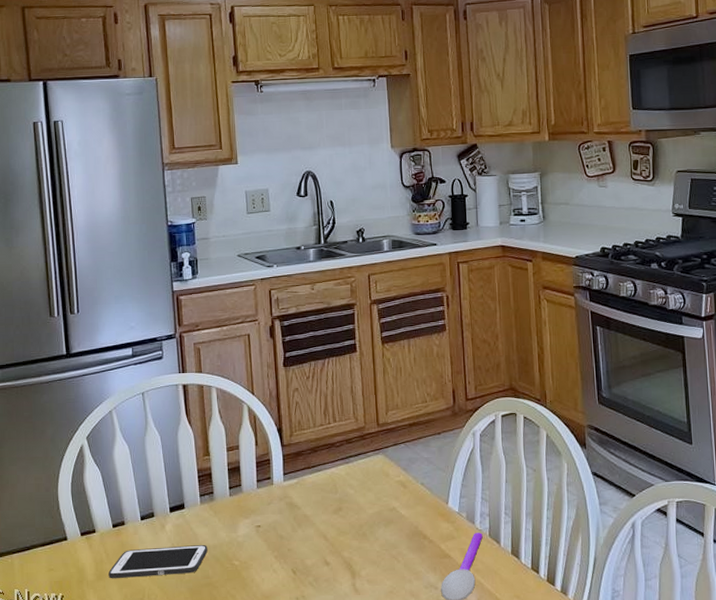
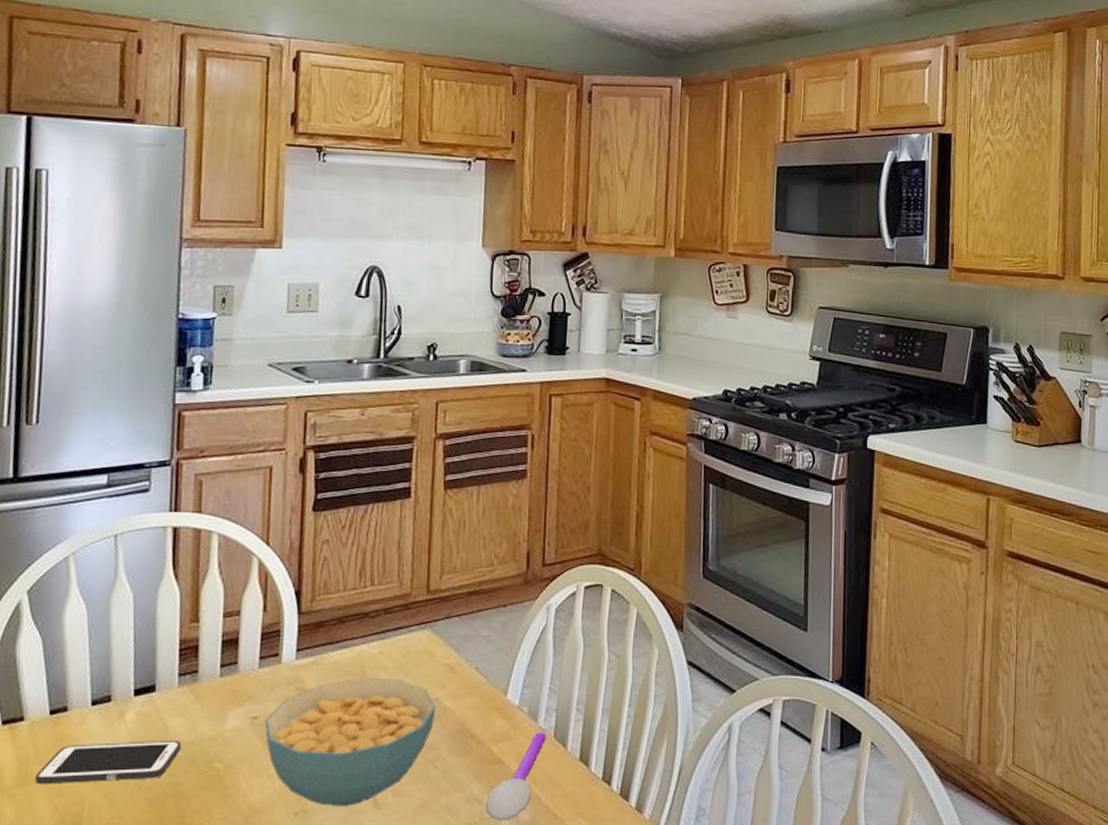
cereal bowl: none [266,494,394,592] -> present [264,678,437,806]

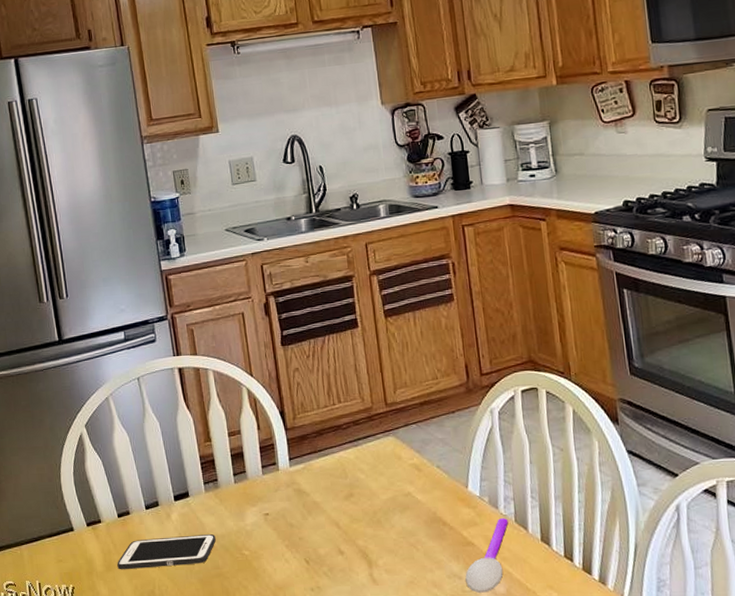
cereal bowl: present [264,678,437,806] -> none [274,478,410,583]

